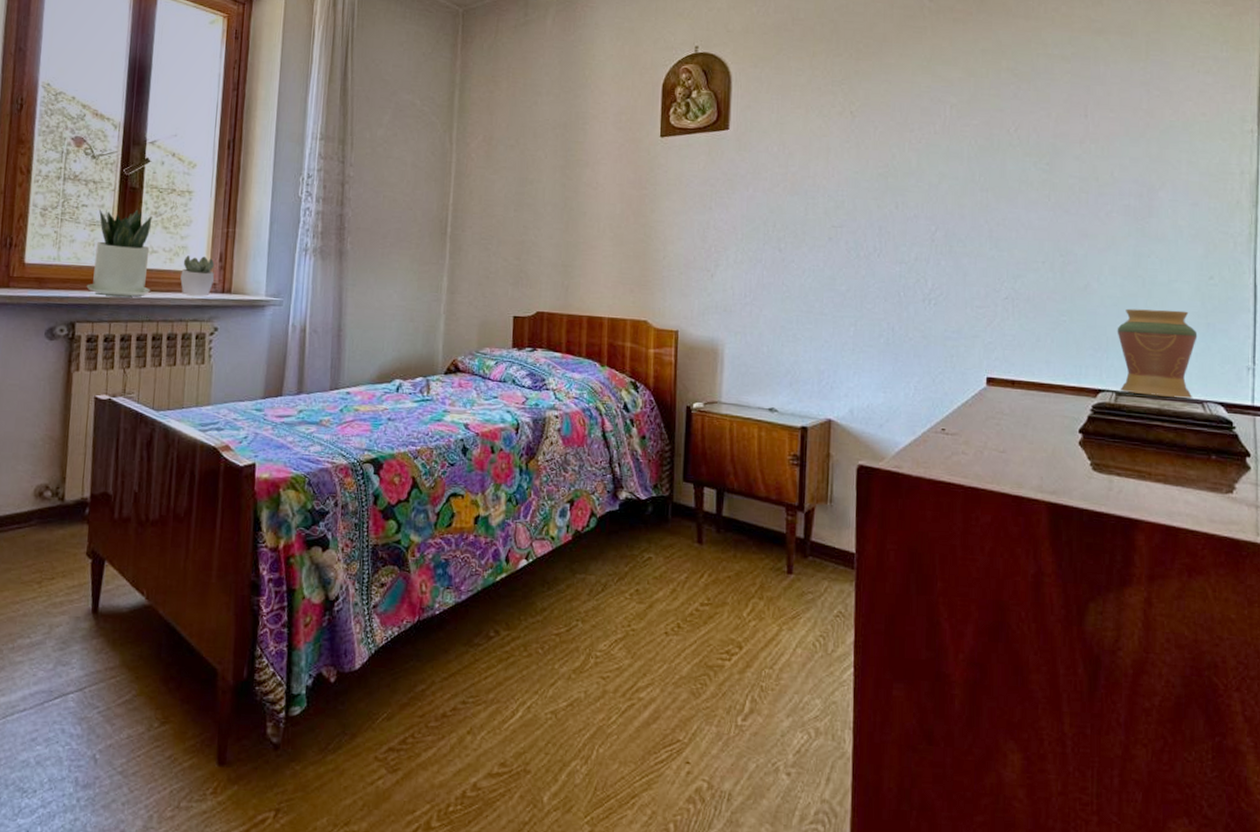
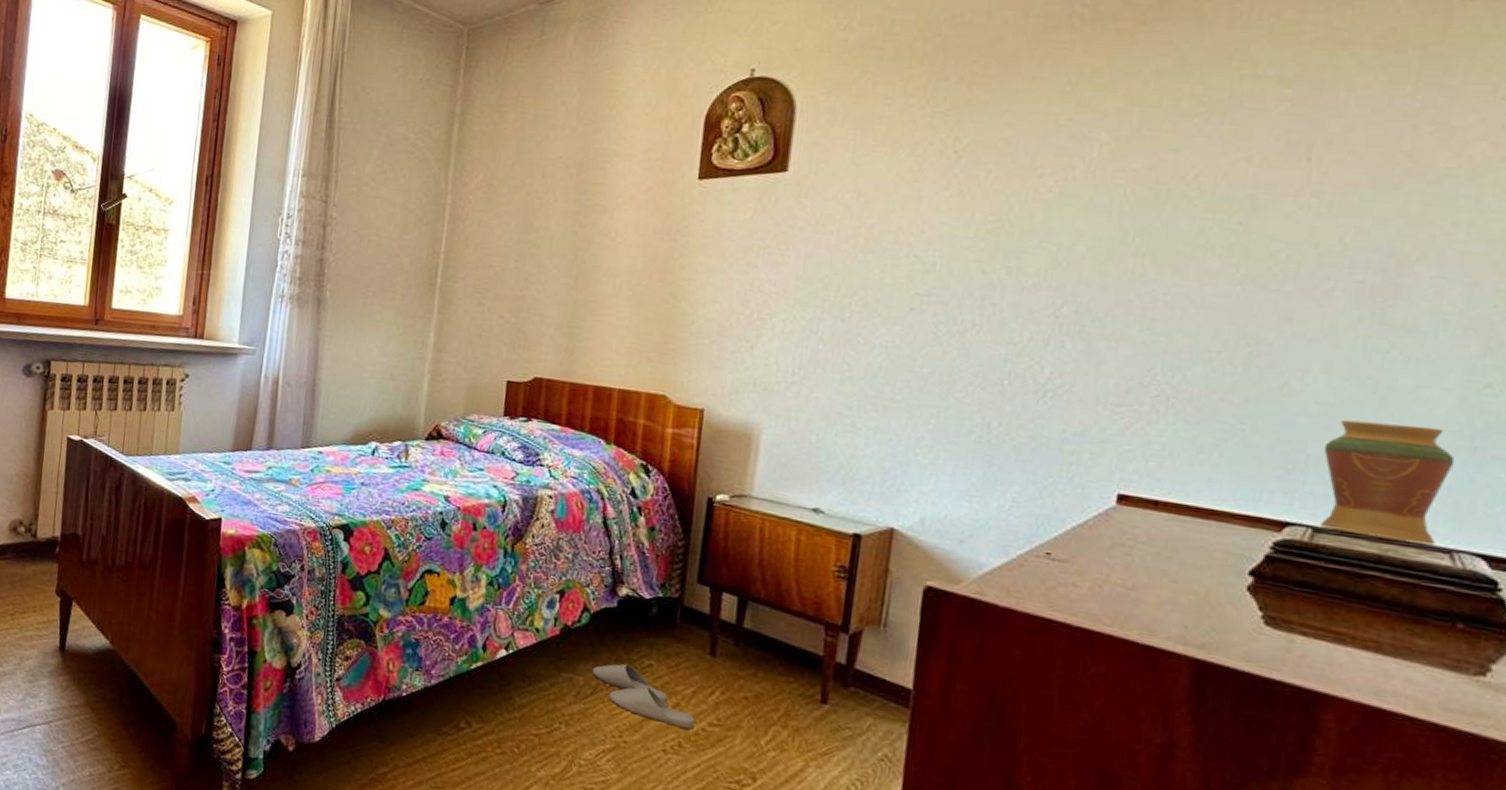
planter: present [86,209,153,297] -> none [62,246,128,338]
succulent plant: present [180,255,215,296] -> none [153,297,188,341]
slippers: none [601,559,689,611] -> present [592,664,695,729]

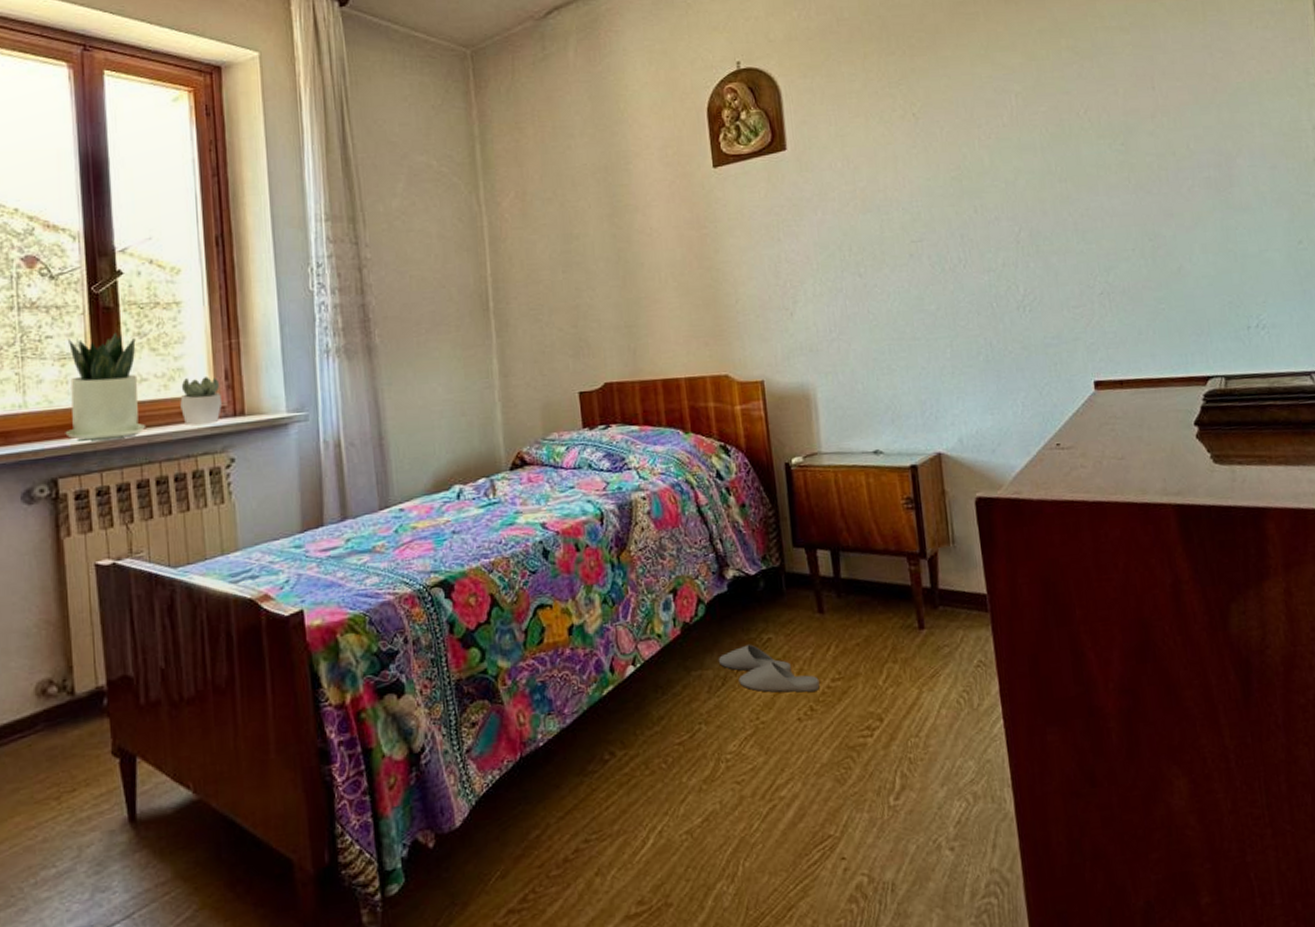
planter: none [62,246,128,338] -> present [65,332,145,441]
succulent plant: none [153,297,188,341] -> present [180,377,223,426]
decorative vase: present [1319,419,1455,546] -> none [1216,280,1301,376]

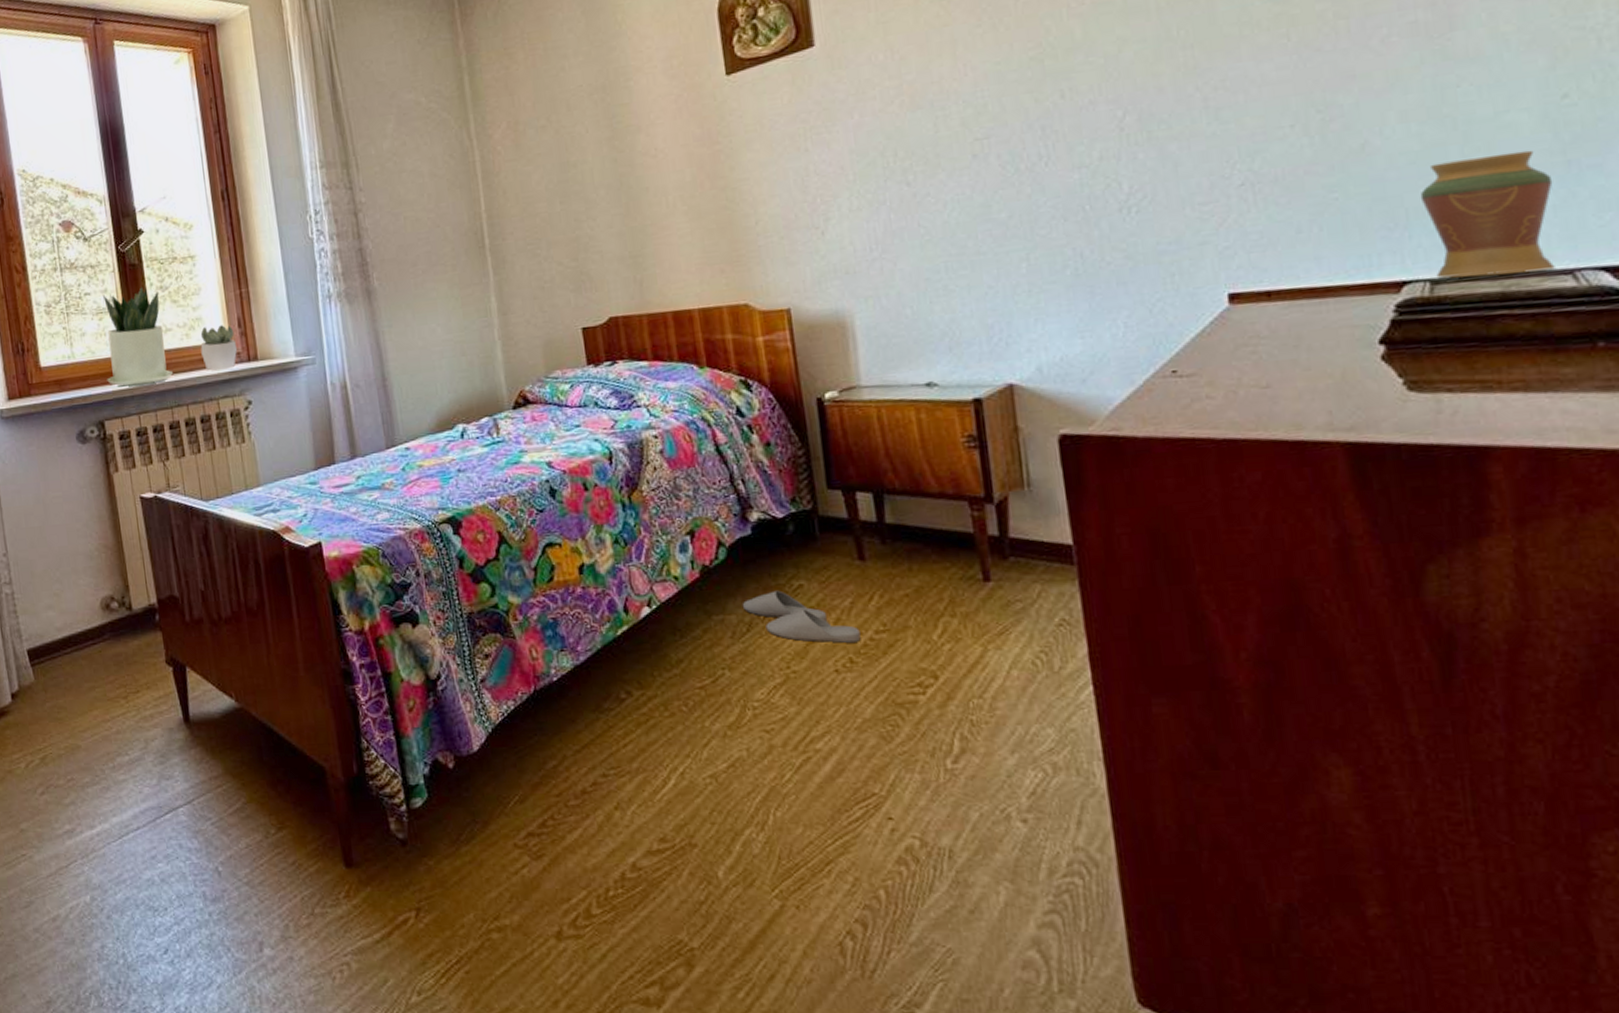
decorative vase: none [1216,280,1301,376] -> present [1420,150,1557,279]

